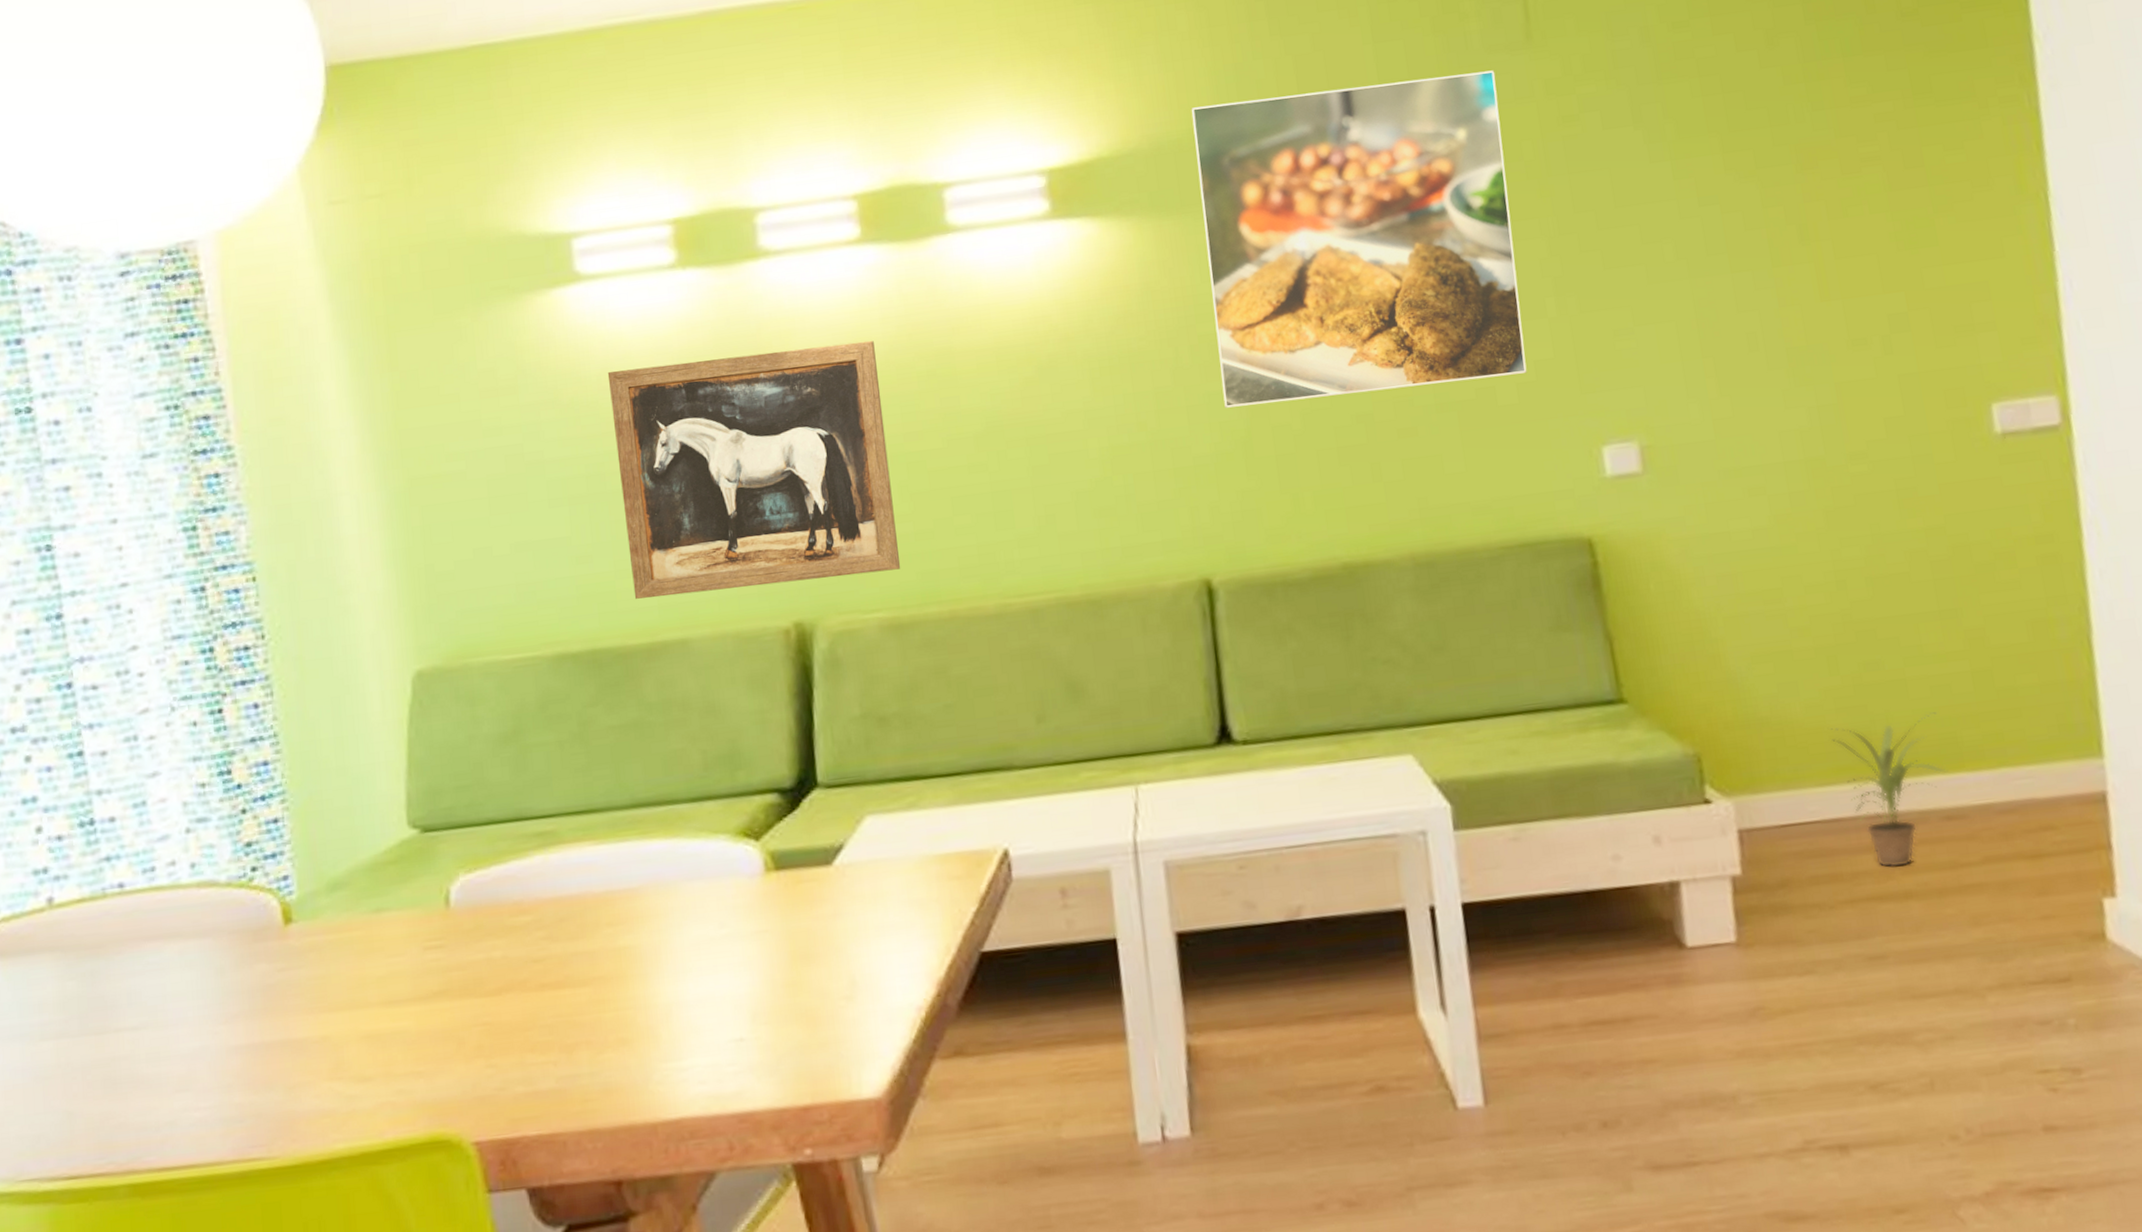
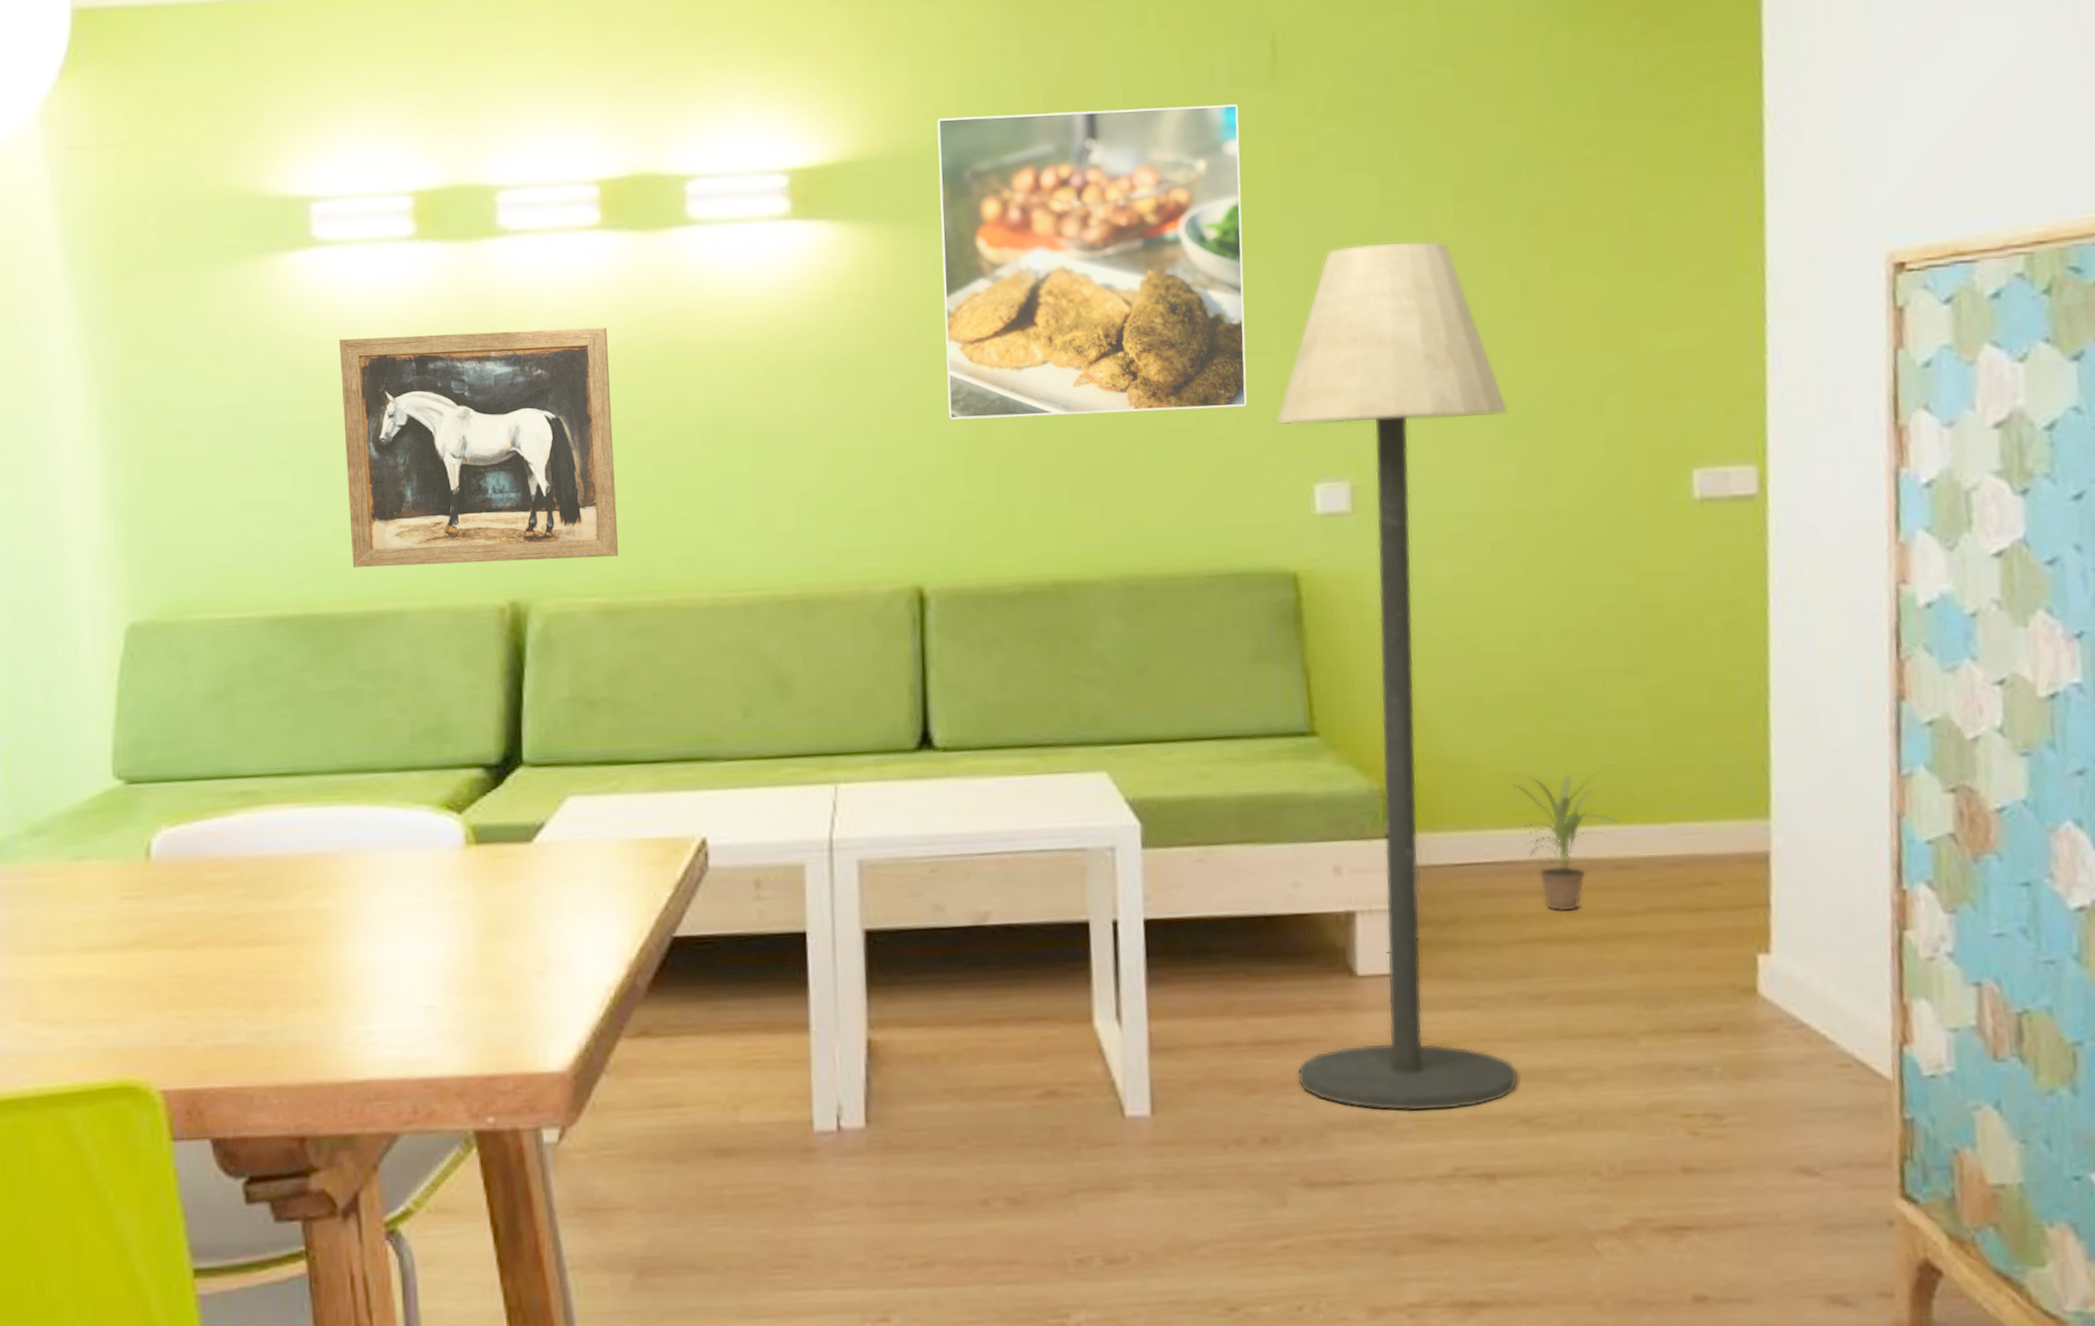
floor lamp: none [1558,192,1864,1086] -> present [1276,241,1519,1112]

